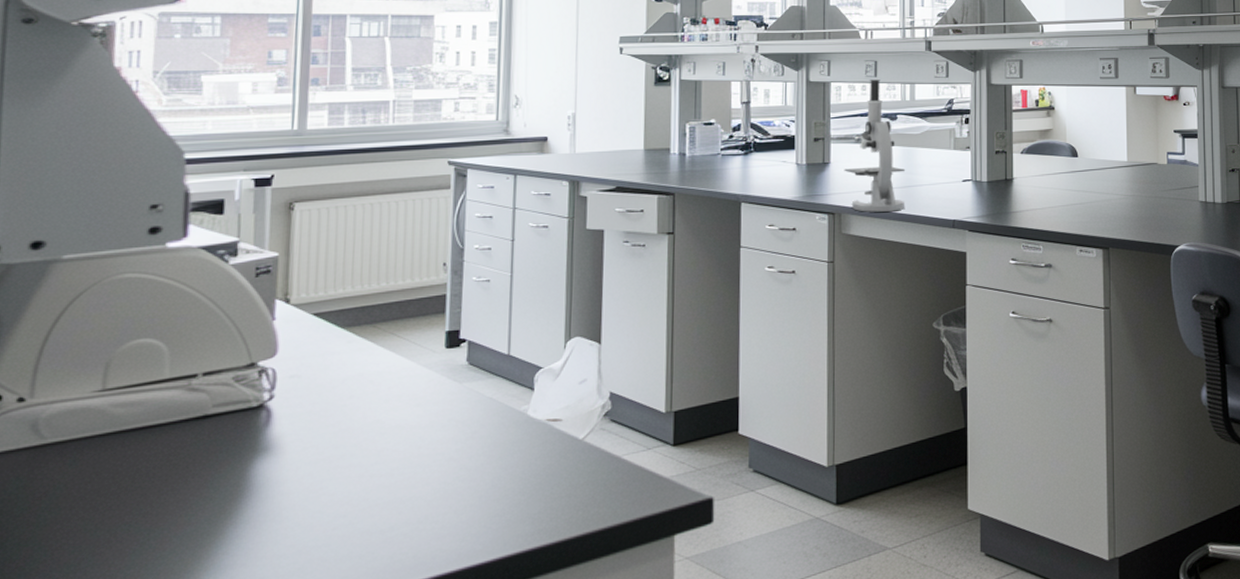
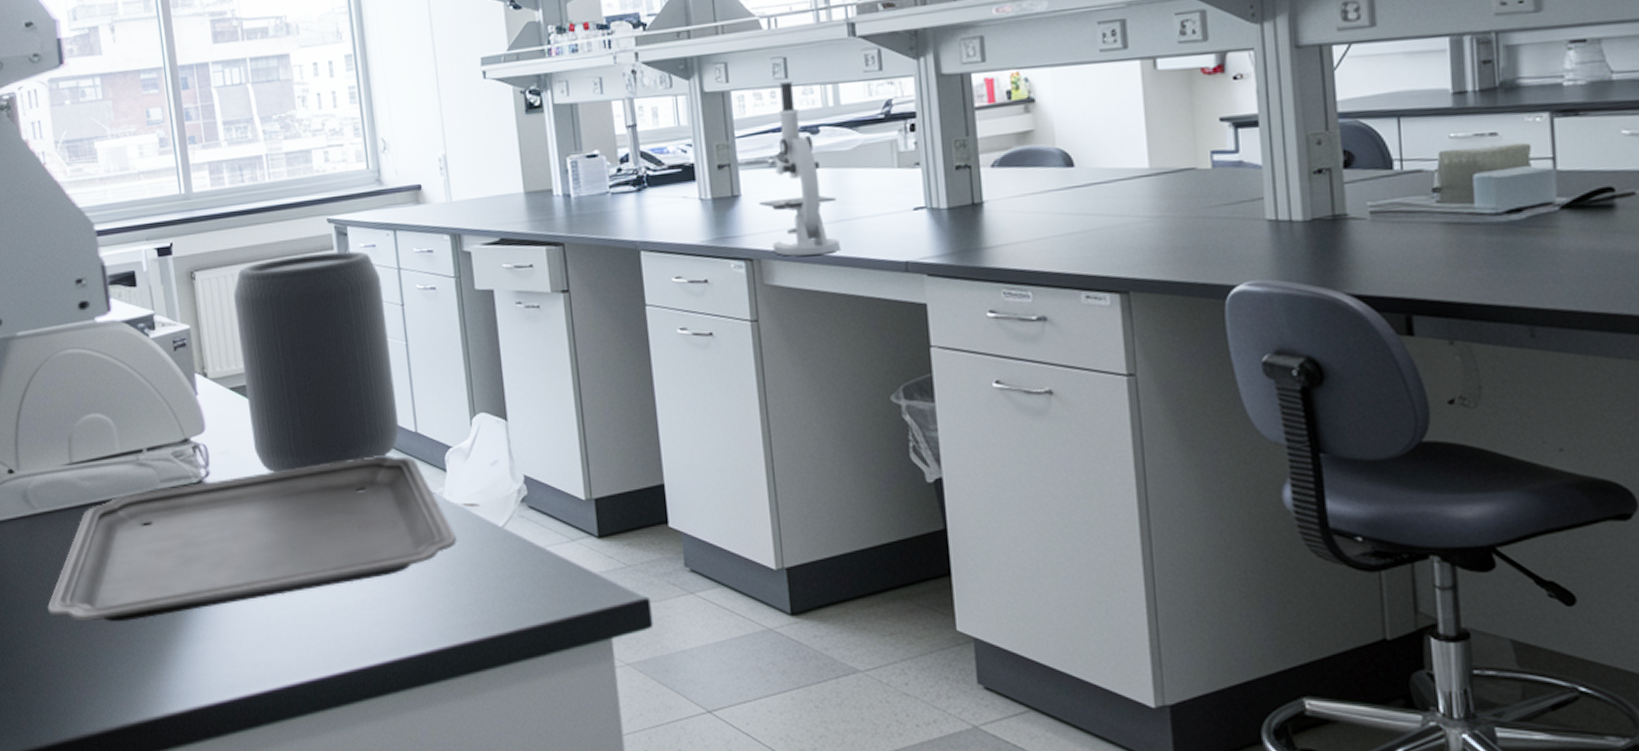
tray: none [37,376,535,557] -> present [47,455,457,623]
container: none [330,190,495,394] -> present [233,251,400,472]

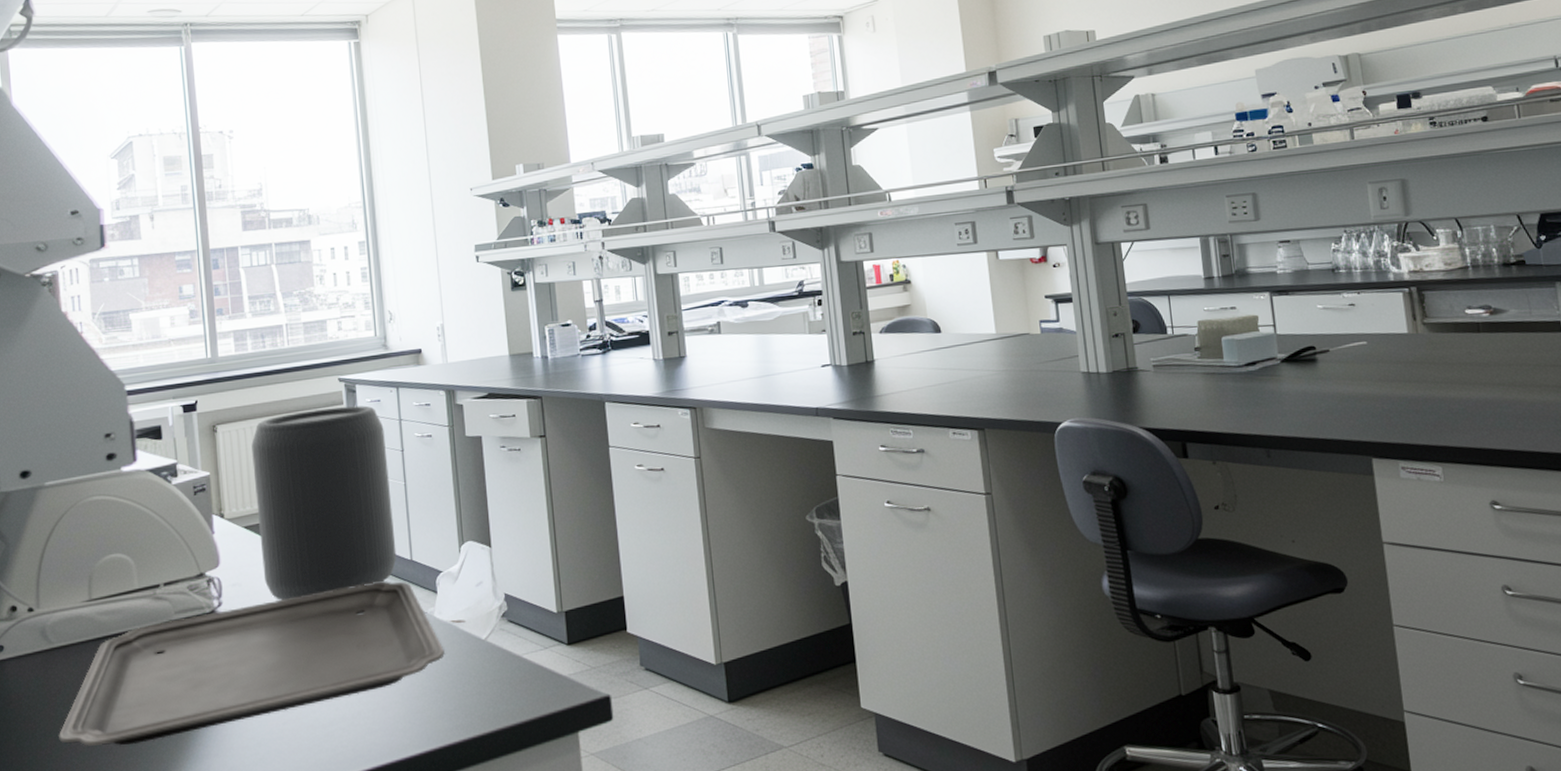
microscope: present [758,82,841,257] -> none [700,266,766,405]

